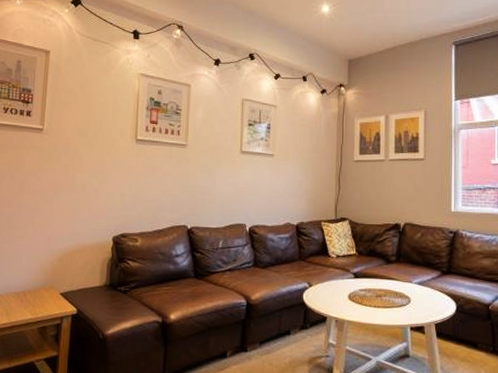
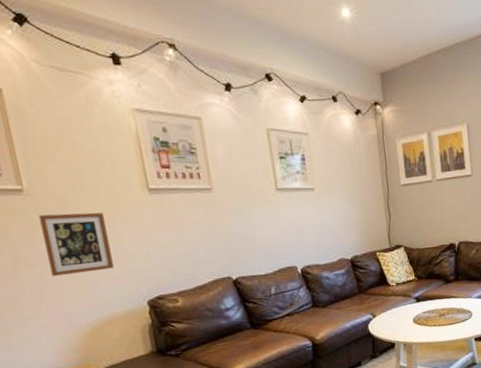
picture frame: none [45,151,97,204] -> present [39,212,114,276]

